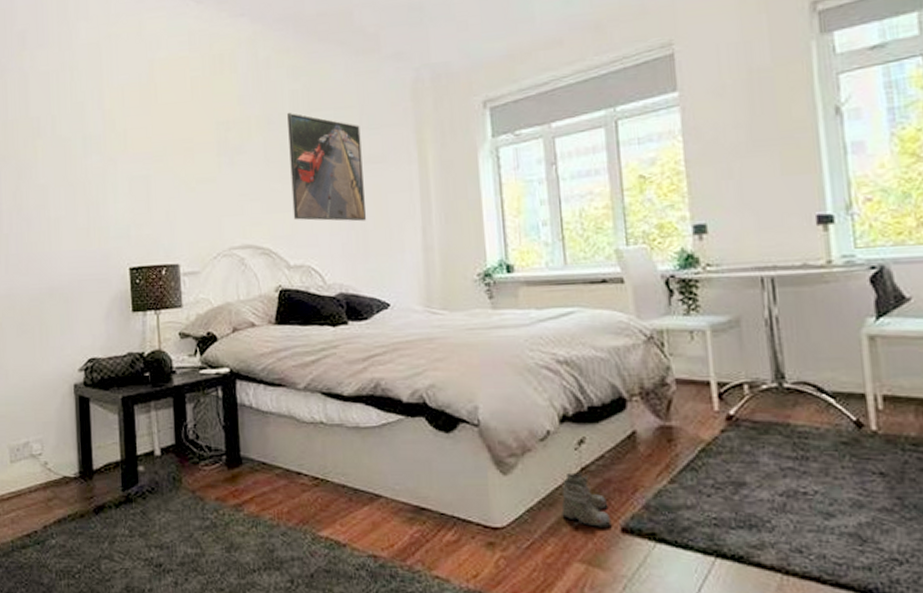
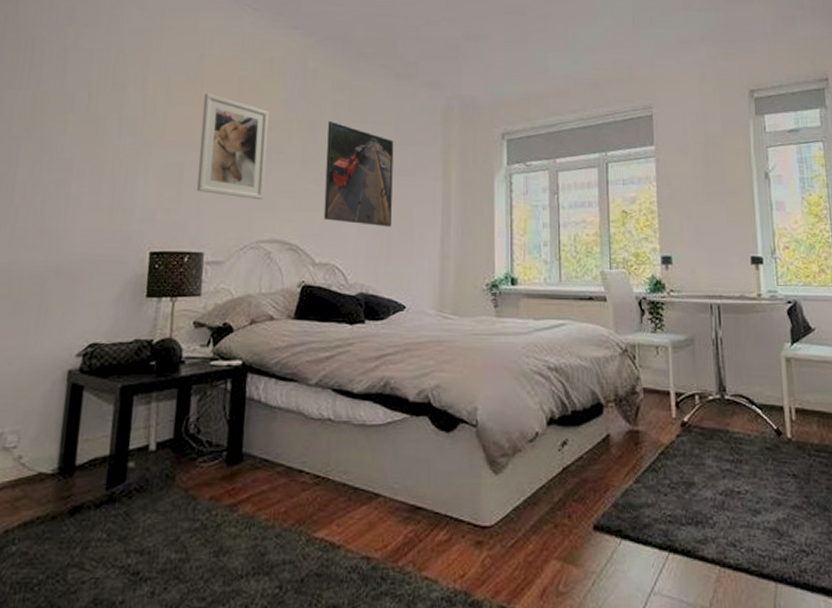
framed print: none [159,100,231,206] -> present [197,93,269,200]
boots: present [561,472,612,527] -> none [544,472,586,525]

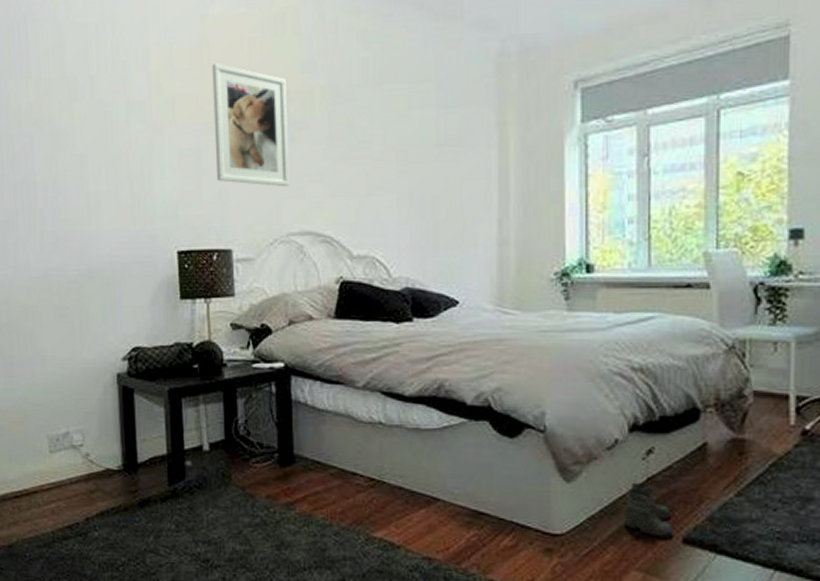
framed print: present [323,120,394,227] -> none [356,83,437,211]
boots: none [544,472,586,525] -> present [623,482,673,537]

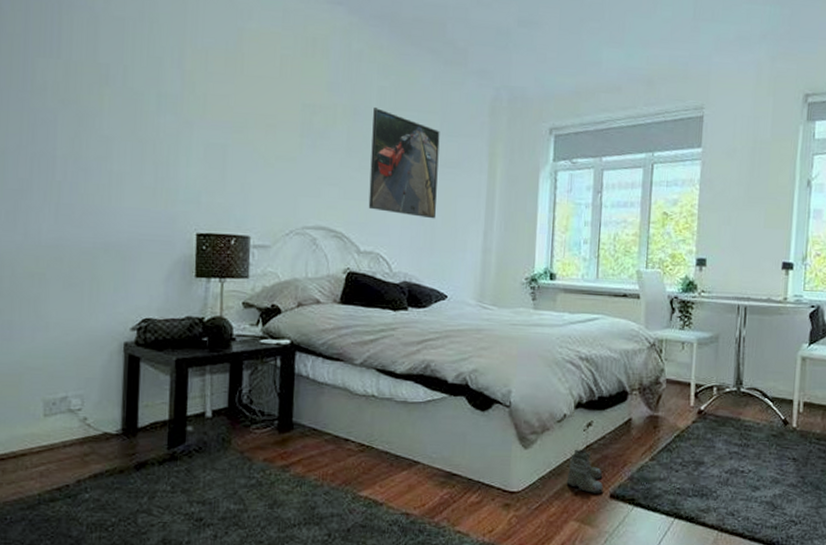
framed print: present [212,63,290,187] -> none [240,72,312,187]
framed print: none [356,83,437,211] -> present [368,106,440,219]

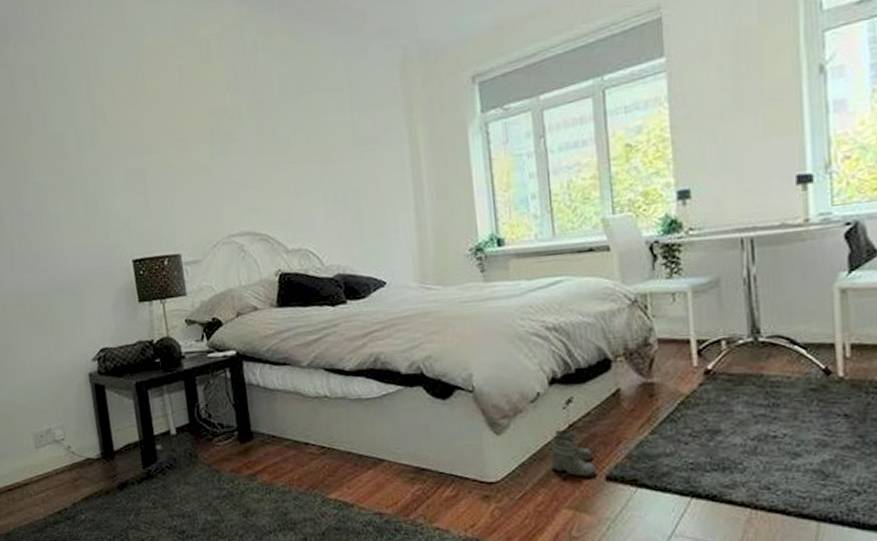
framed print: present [368,106,440,219] -> none [277,96,360,205]

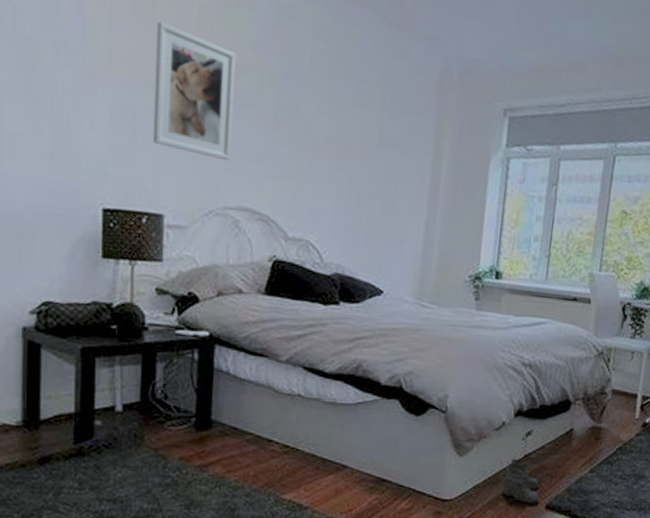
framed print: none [148,90,227,195] -> present [152,22,236,161]

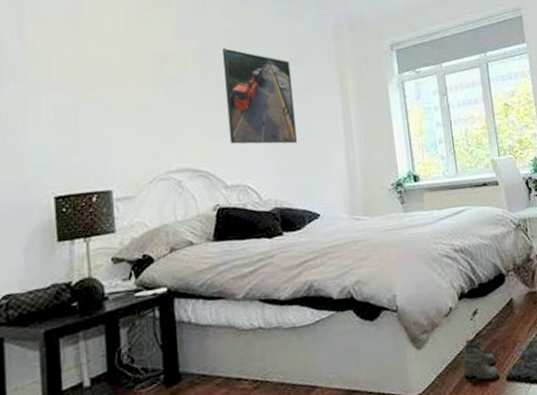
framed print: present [152,22,236,161] -> none [89,32,167,133]
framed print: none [298,72,381,206] -> present [223,47,297,144]

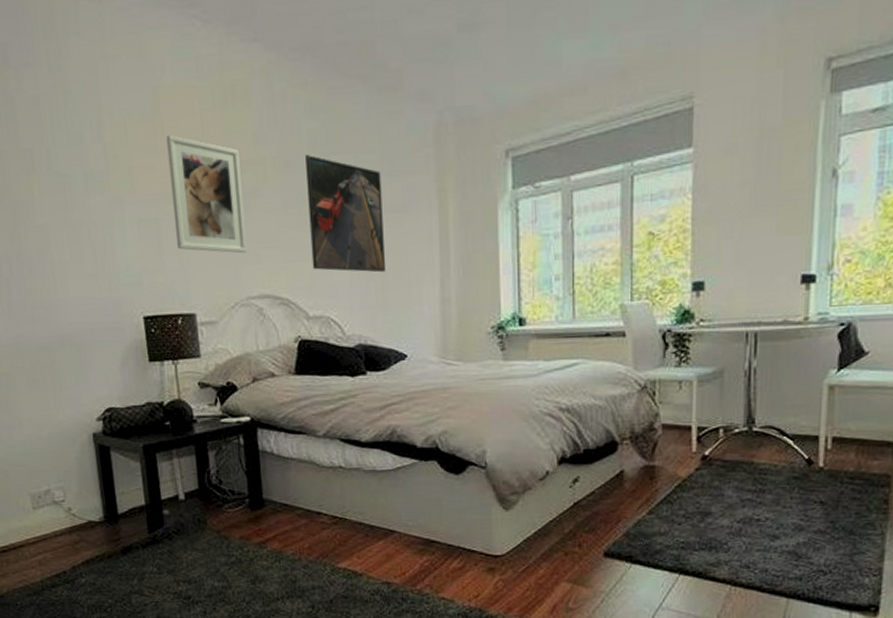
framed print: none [89,32,167,133] -> present [166,135,248,254]
boots: present [463,337,500,382] -> none [554,507,596,552]

